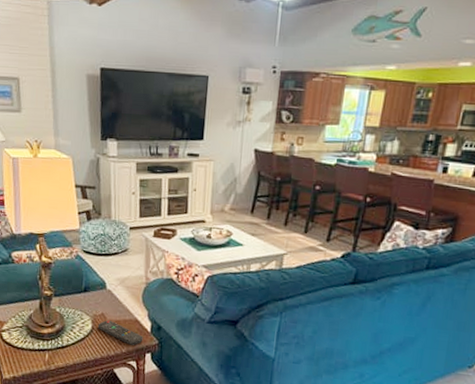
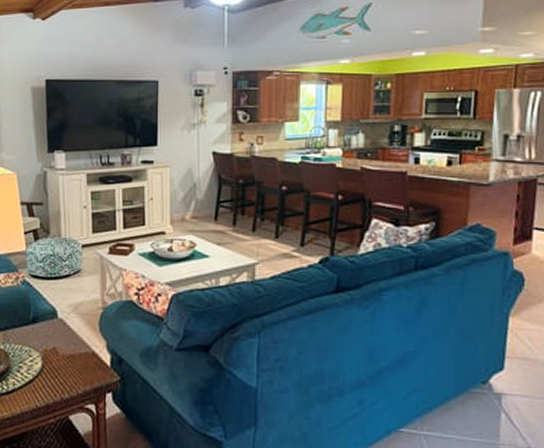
remote control: present [97,319,143,346] -> none [48,354,102,386]

